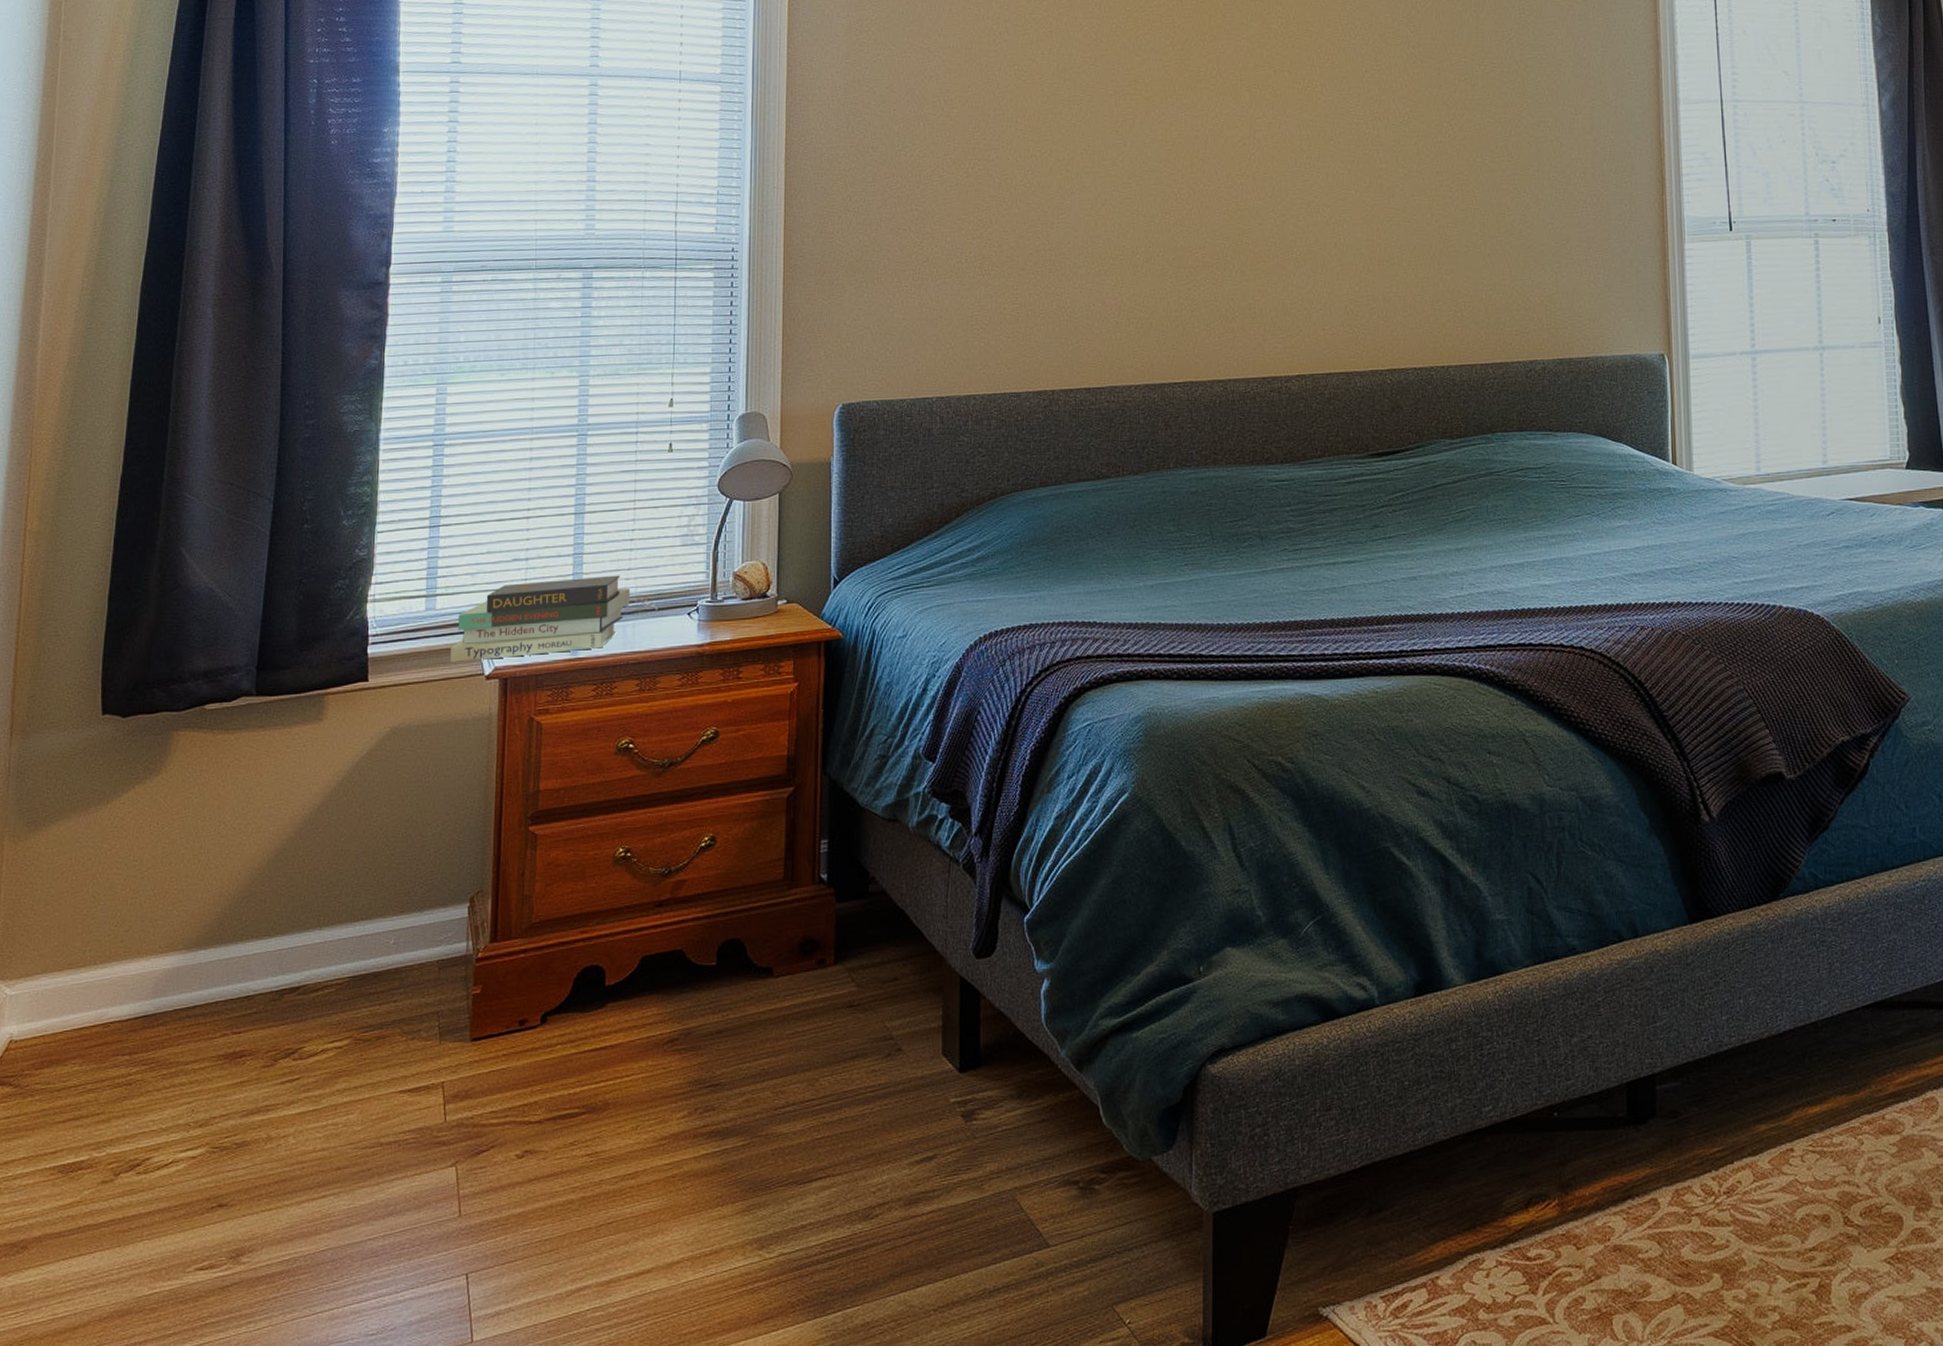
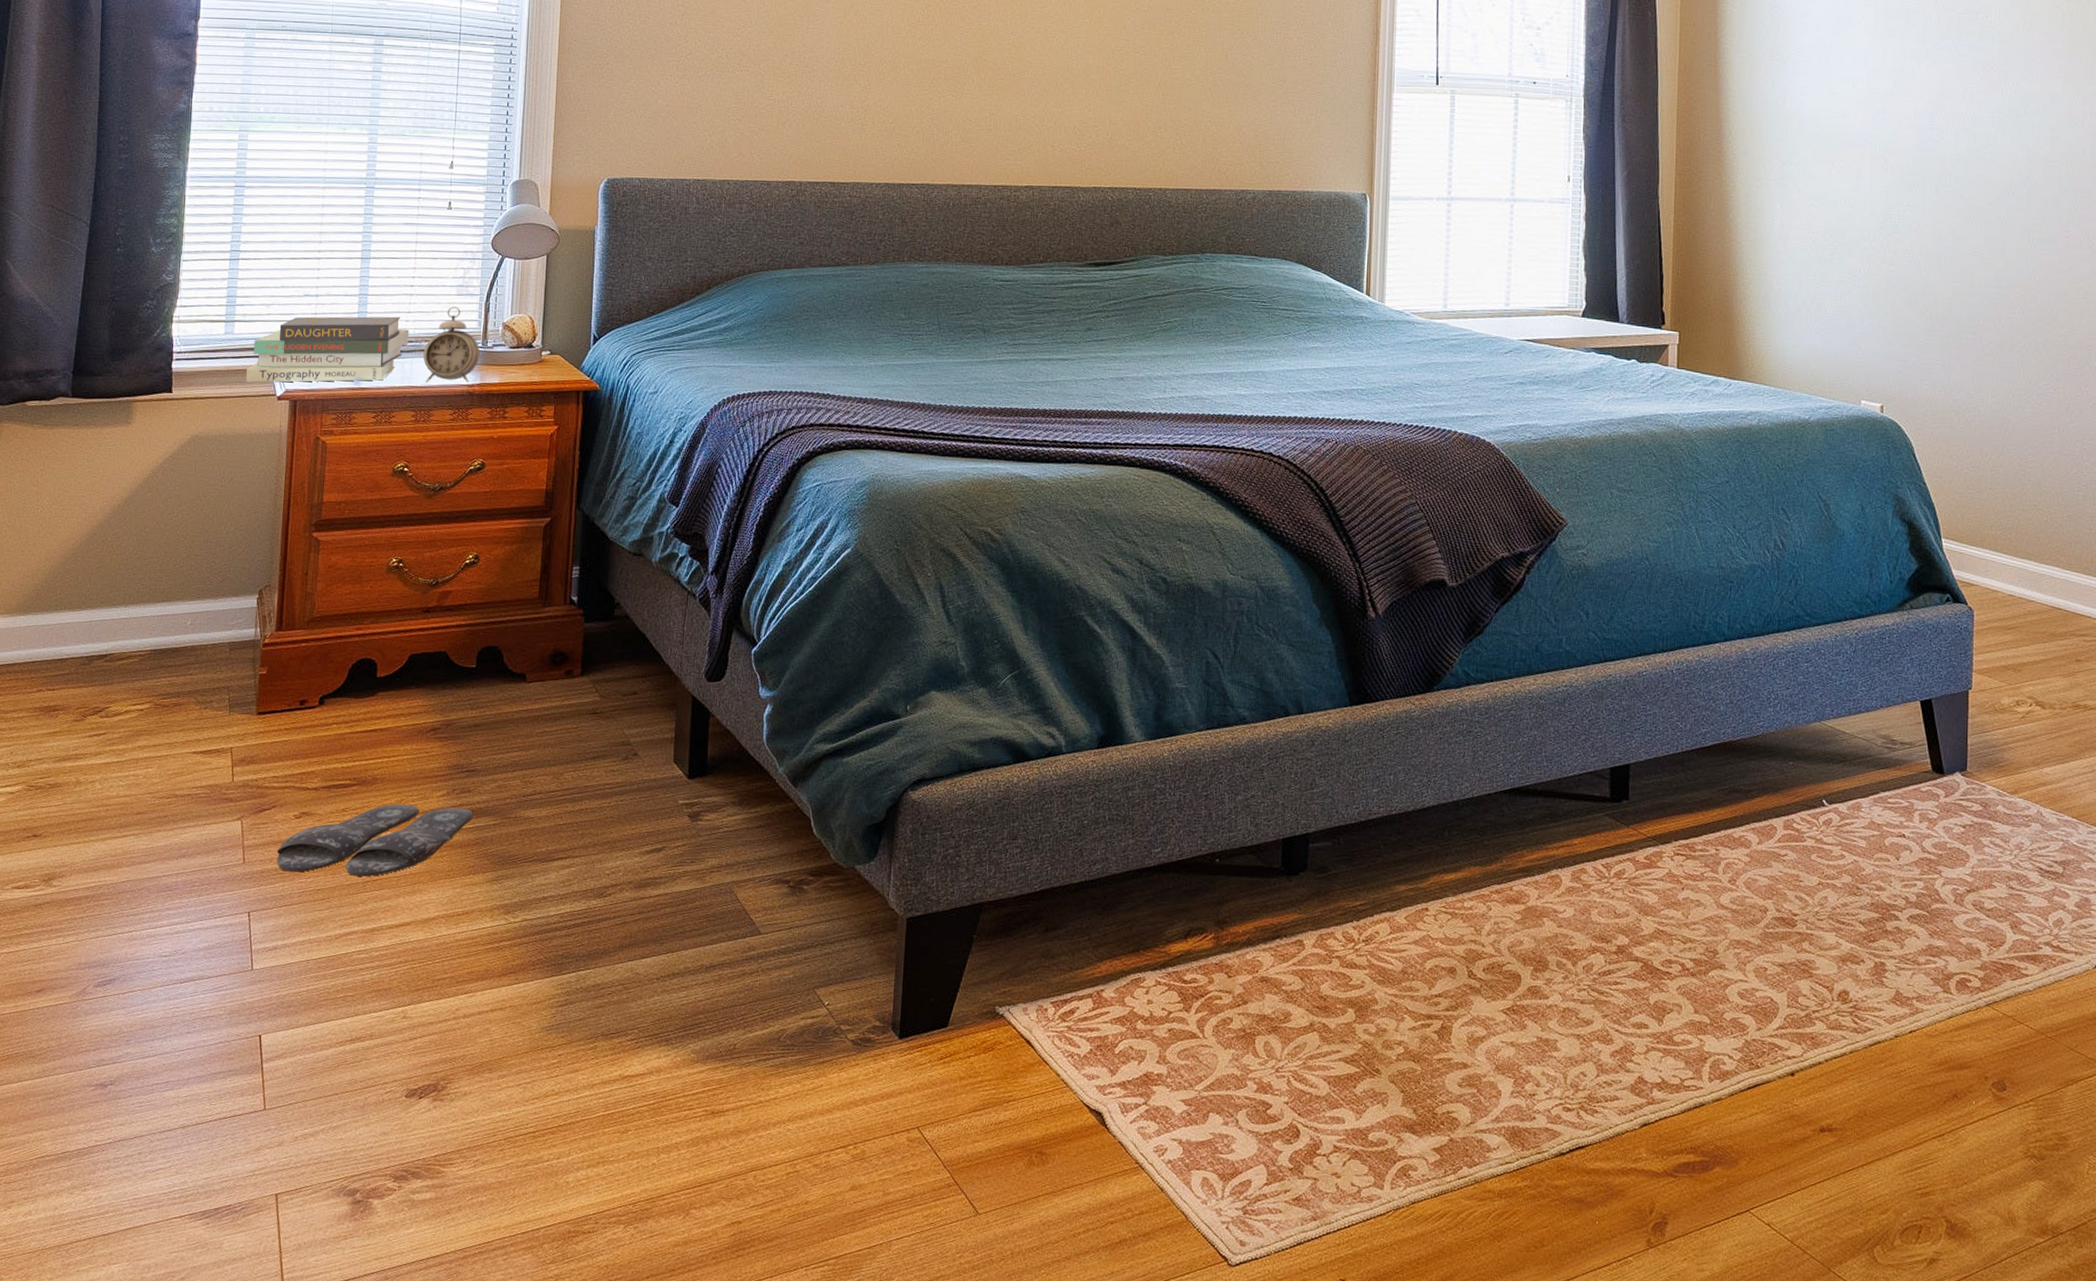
slippers: none [497,1129,719,1222] -> present [276,803,474,877]
alarm clock: none [647,559,709,647] -> present [423,306,480,383]

